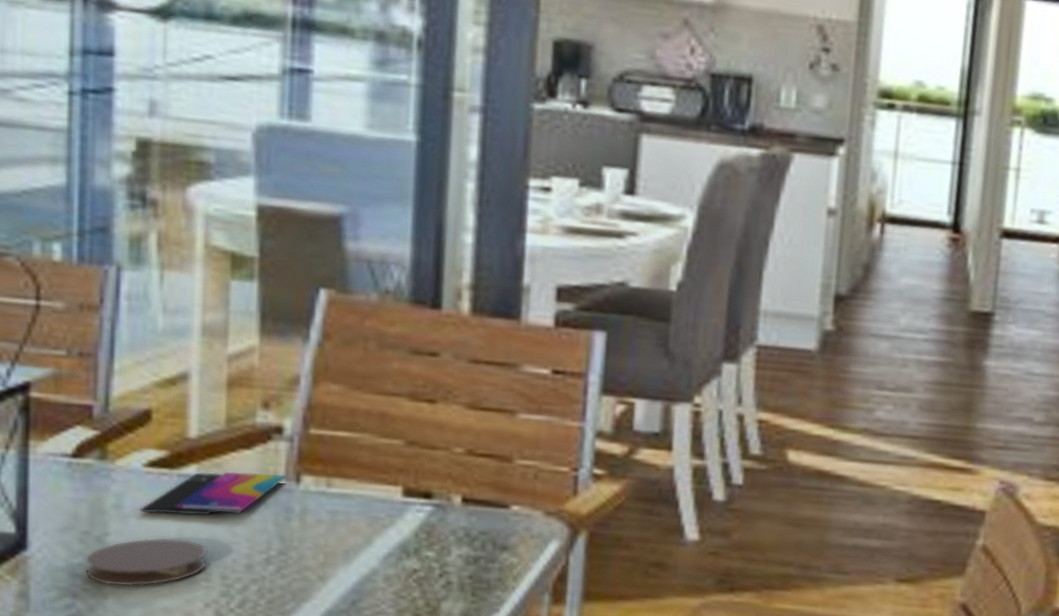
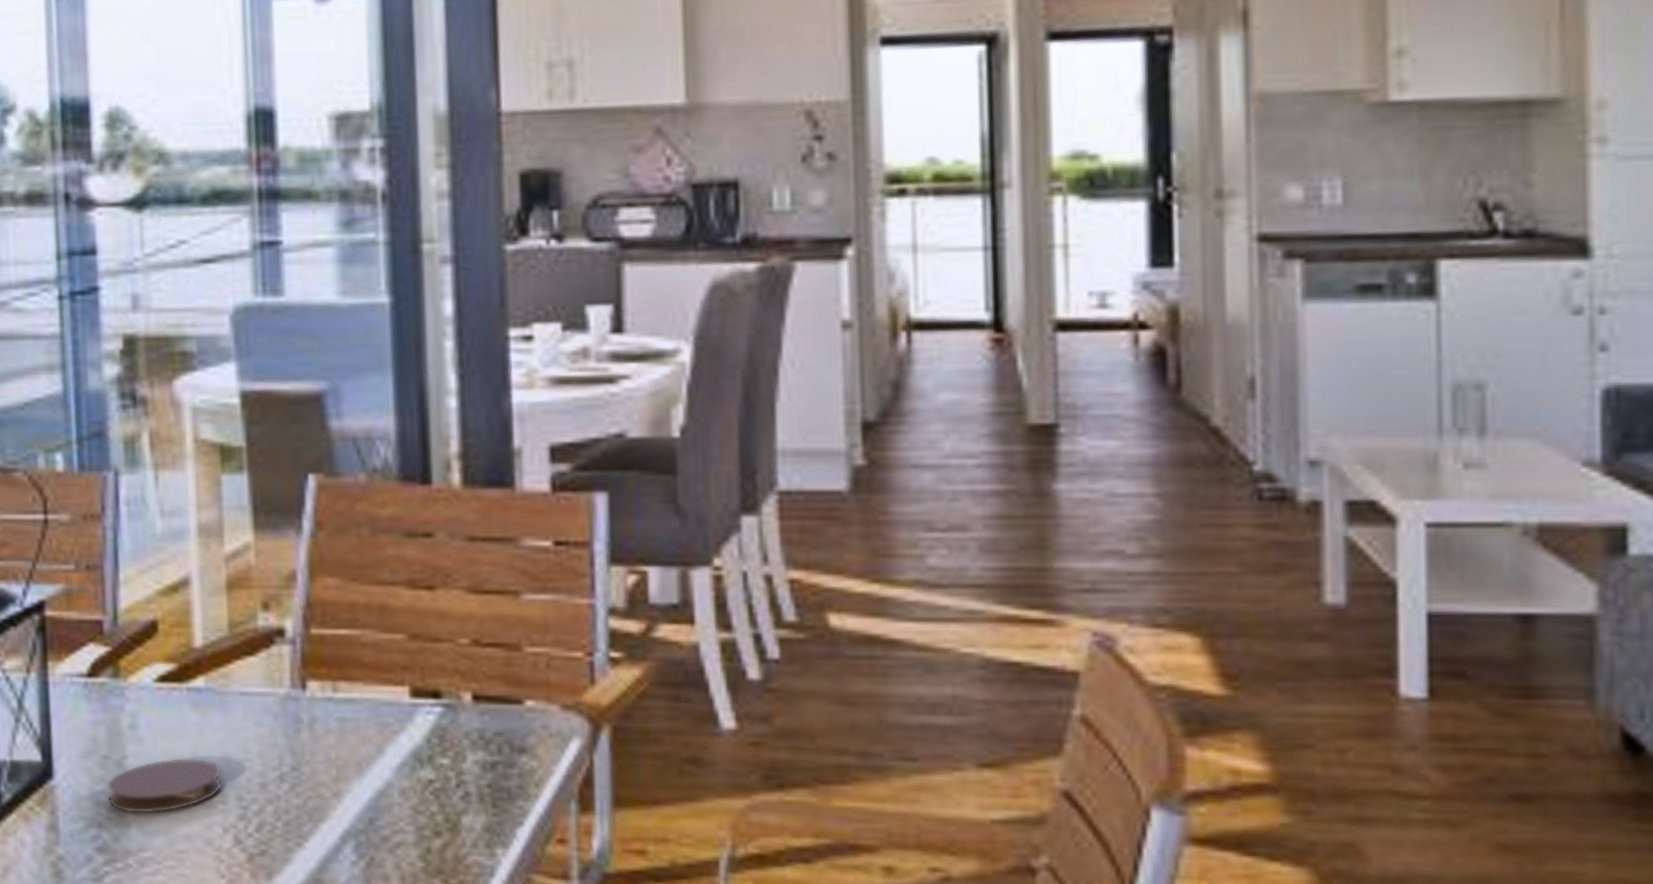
smartphone: present [140,471,287,515] -> none [154,681,292,733]

